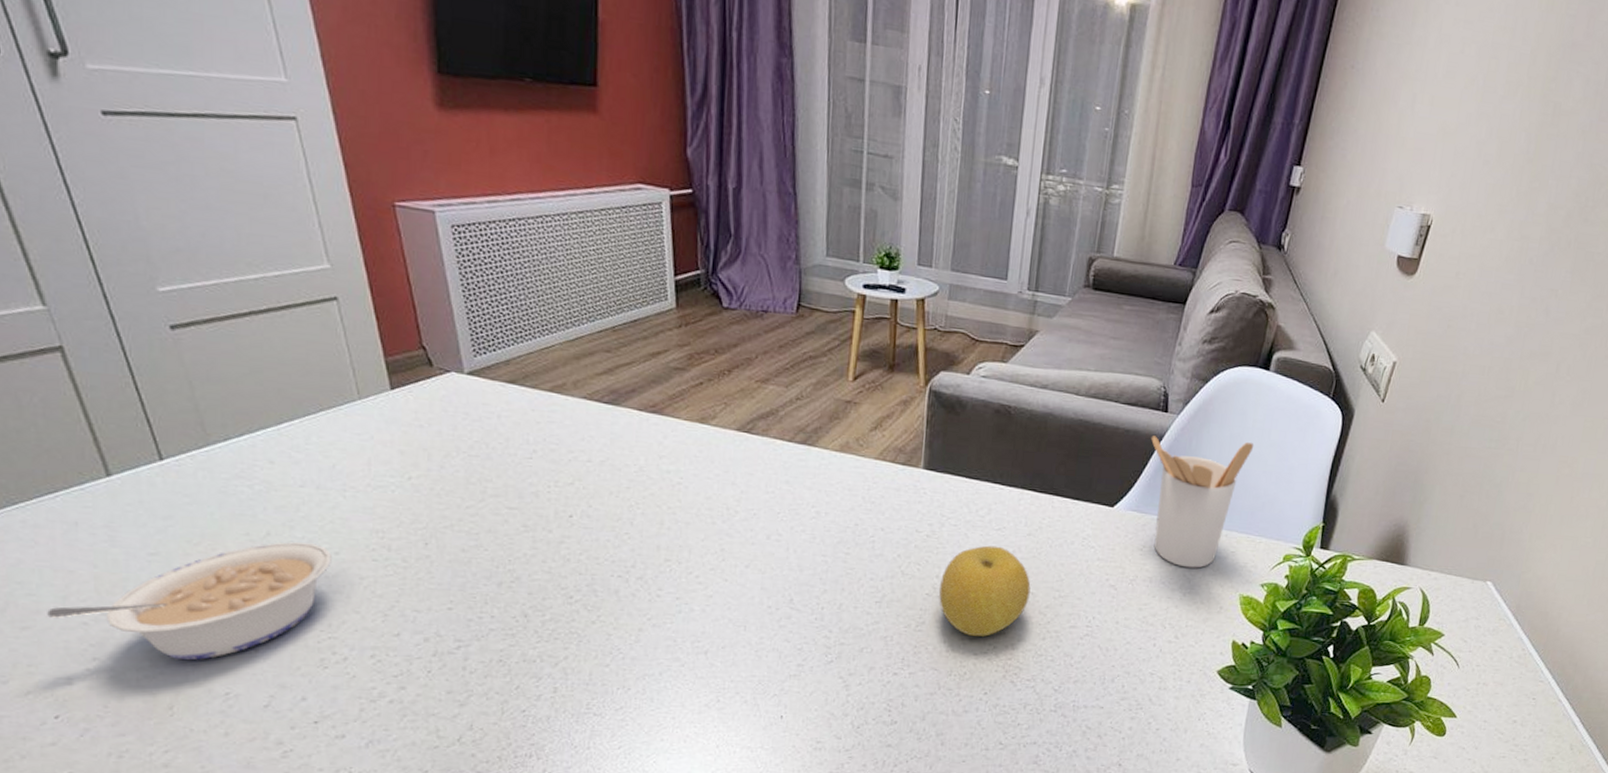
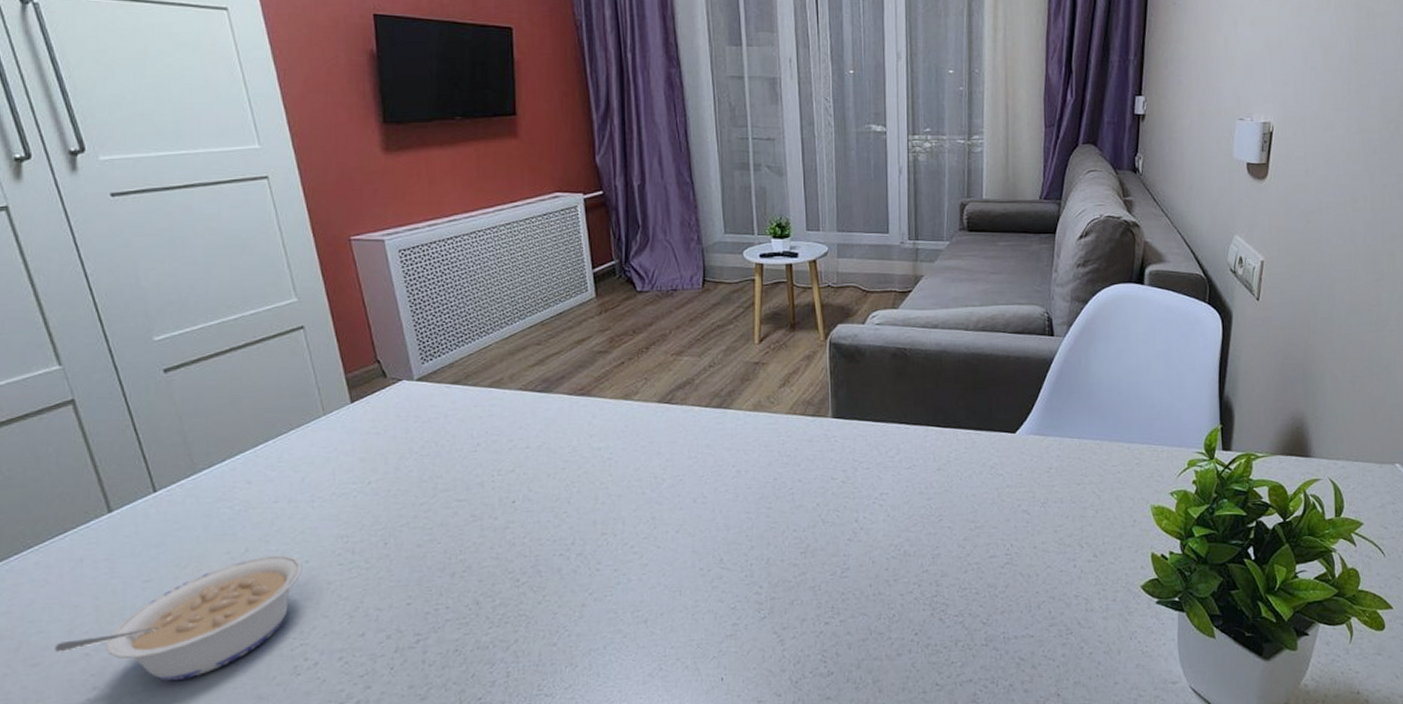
fruit: present [939,545,1031,637] -> none [860,484,947,577]
utensil holder: present [1151,436,1254,568] -> none [1042,354,1141,485]

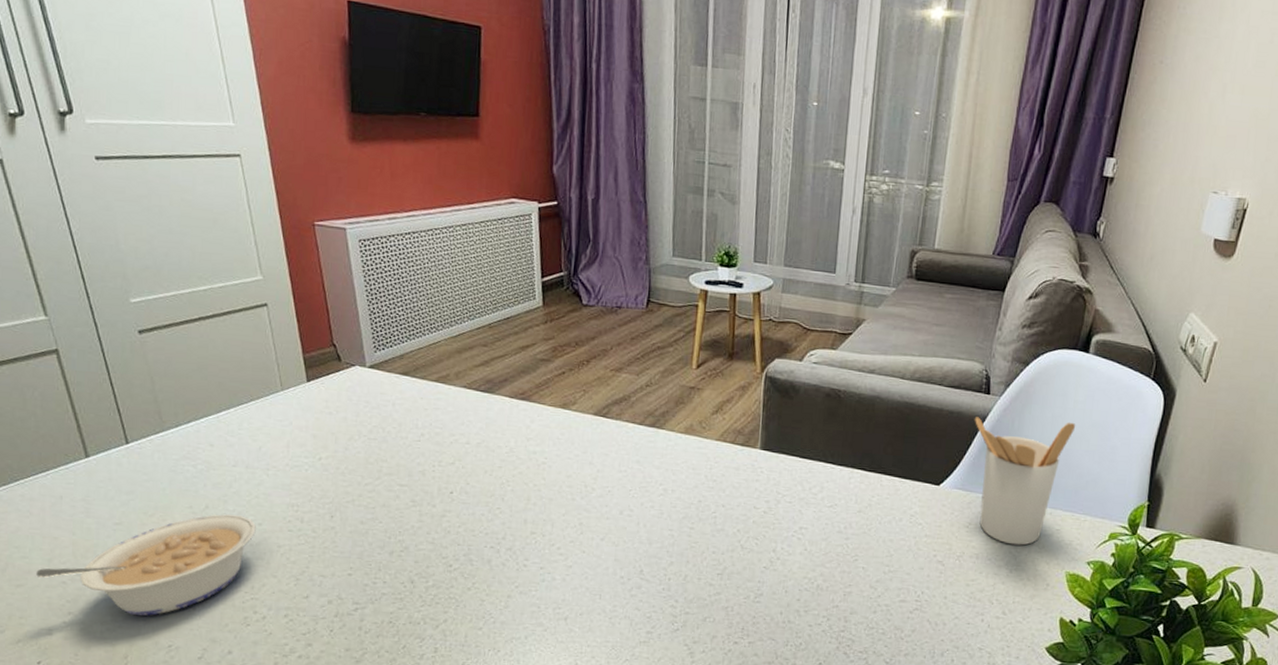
utensil holder: none [1042,354,1141,485] -> present [975,417,1076,546]

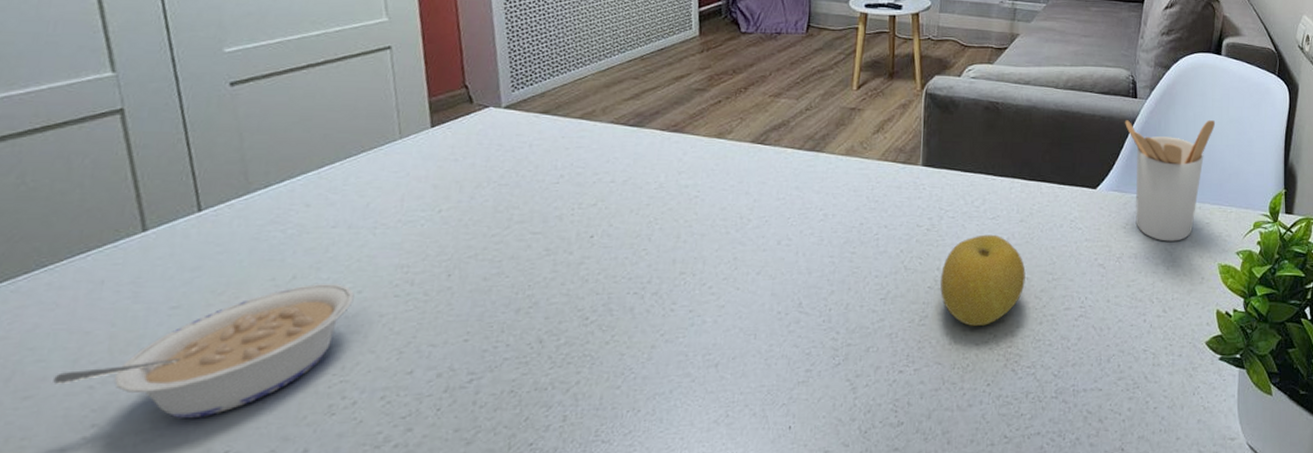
fruit: none [775,521,862,609] -> present [940,234,1026,326]

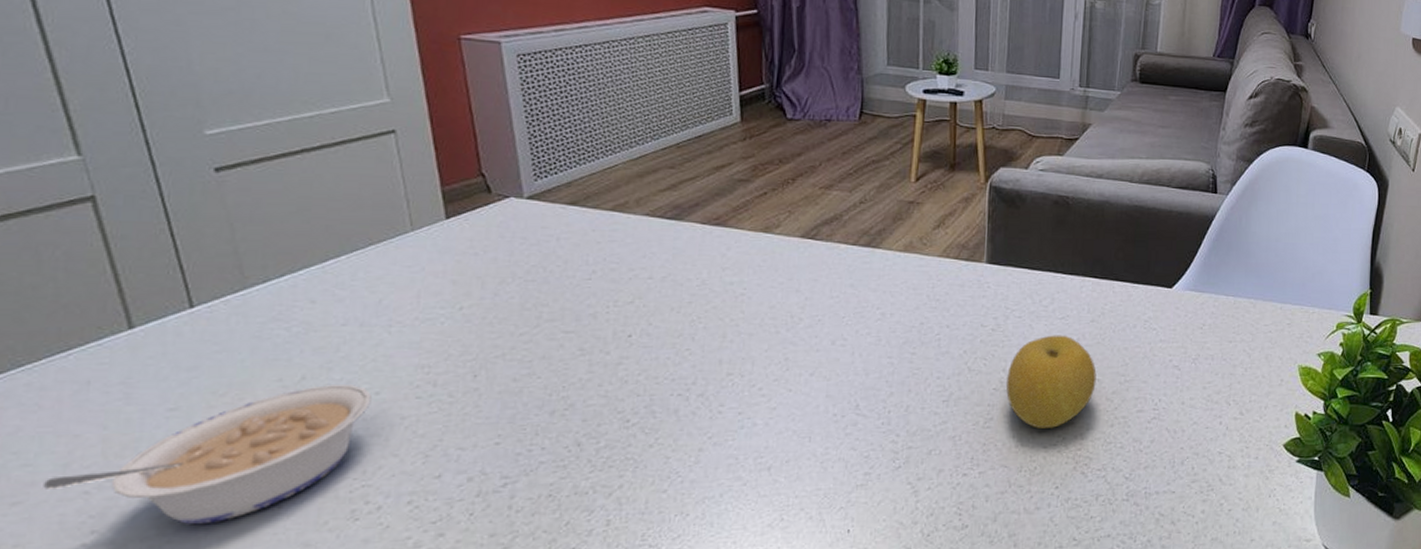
utensil holder: present [1125,119,1216,242] -> none [1204,216,1300,343]

